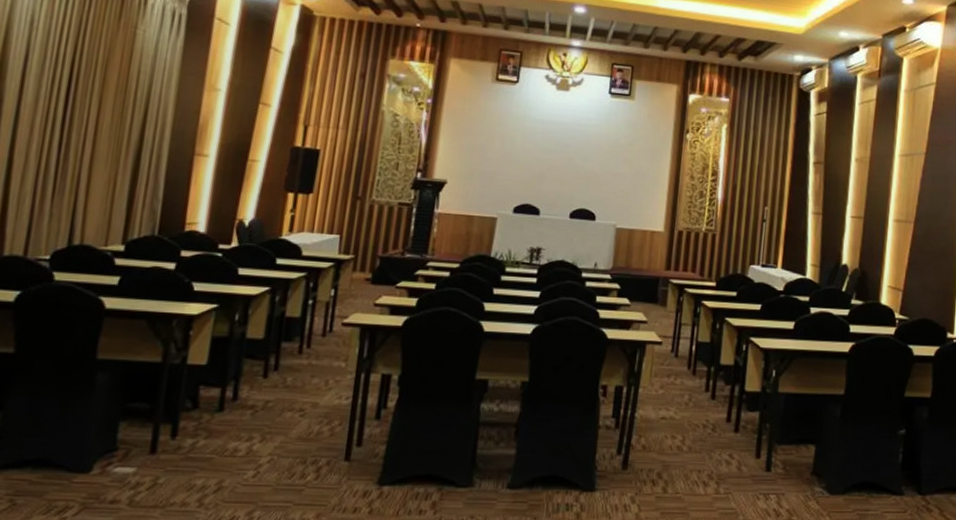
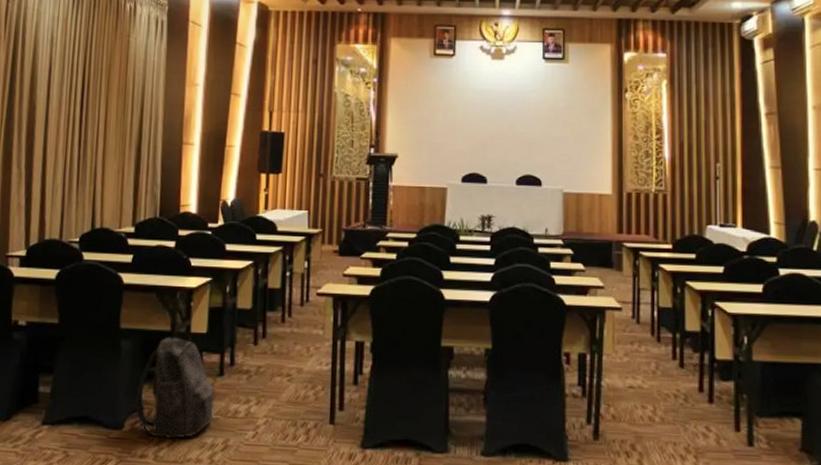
backpack: none [108,368,212,481] -> present [134,336,215,439]

